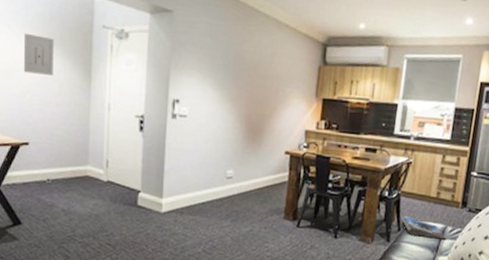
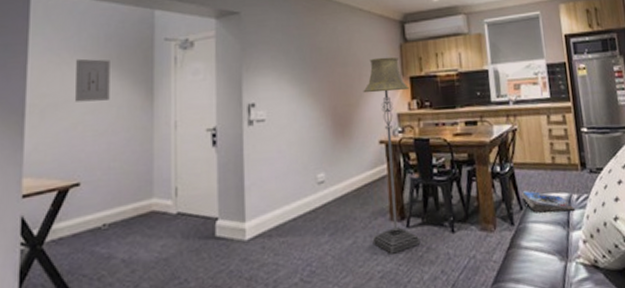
floor lamp: none [266,75,320,245] -> present [363,56,421,254]

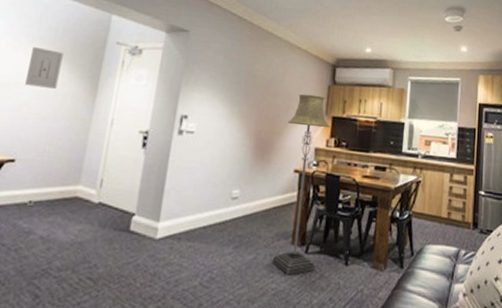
magazine: present [521,191,576,213] -> none [414,239,462,265]

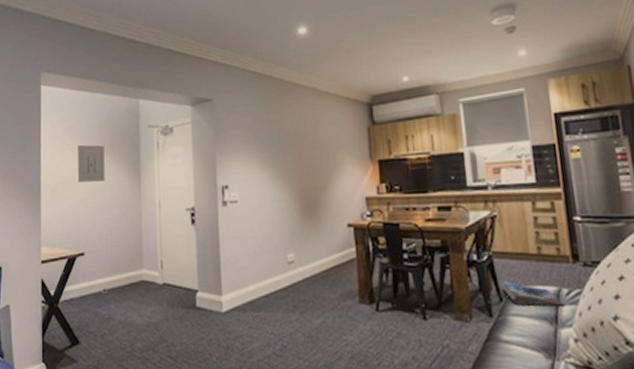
floor lamp: present [271,94,330,275] -> none [330,139,391,336]
magazine: none [414,239,462,265] -> present [500,282,566,306]

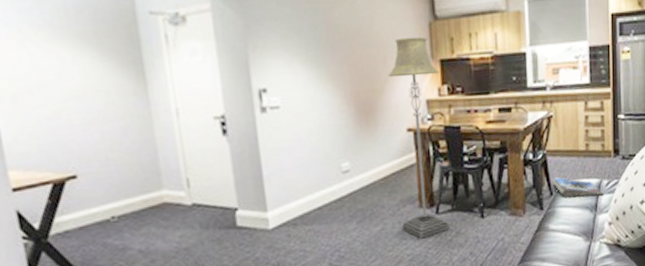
wall art: present [78,144,105,183] -> none [43,35,94,87]
floor lamp: none [330,139,391,336] -> present [388,36,450,239]

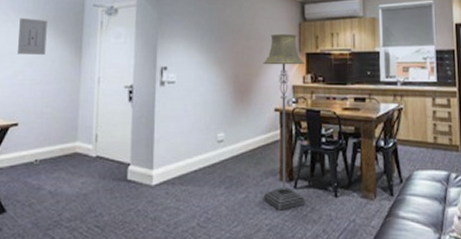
wall art: none [43,35,94,87] -> present [18,17,47,55]
magazine: present [552,177,605,198] -> none [402,166,453,188]

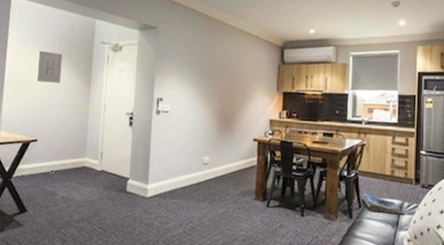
floor lamp: present [263,34,306,210] -> none [239,74,281,225]
magazine: none [402,166,453,188] -> present [361,194,405,215]

